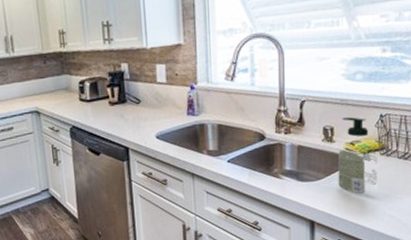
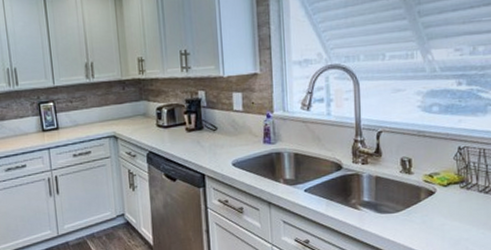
soap dispenser: present [338,117,378,194] -> none [417,149,458,227]

